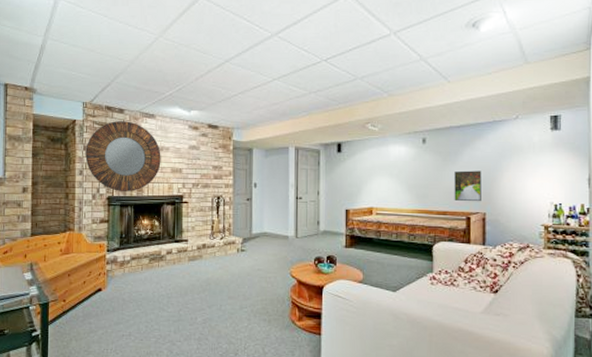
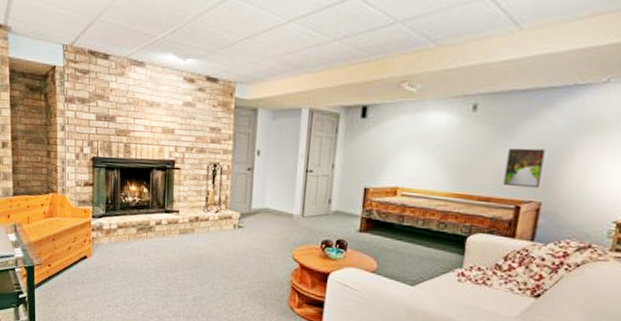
home mirror: present [85,121,161,192] -> none [67,69,151,153]

